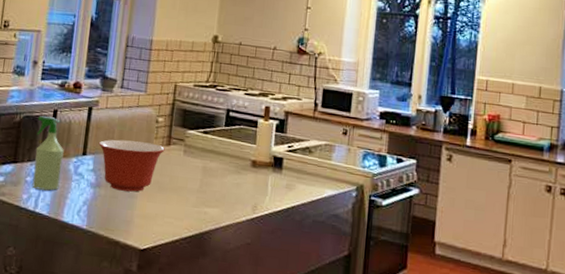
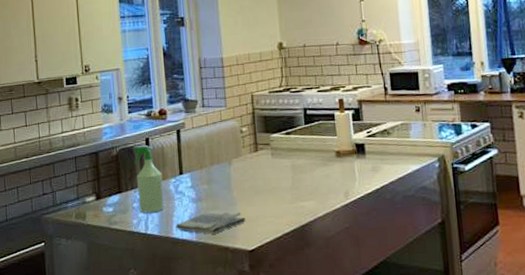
dish towel: none [67,200,143,225] -> present [175,211,245,234]
mixing bowl: present [98,139,165,192] -> none [192,152,254,201]

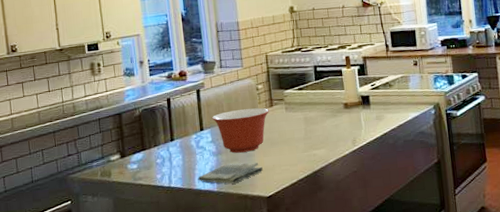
spray bottle: present [132,145,164,213] -> none [154,105,187,168]
mixing bowl: none [192,152,254,201] -> present [211,108,269,153]

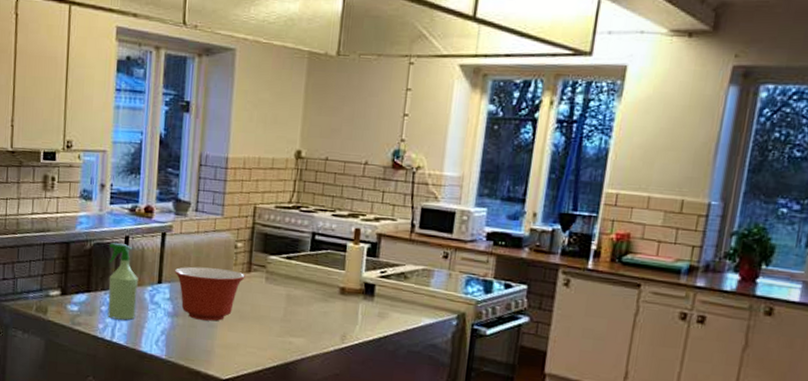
spray bottle: none [154,105,187,168] -> present [107,243,138,321]
dish towel: present [198,162,263,184] -> none [145,329,224,355]

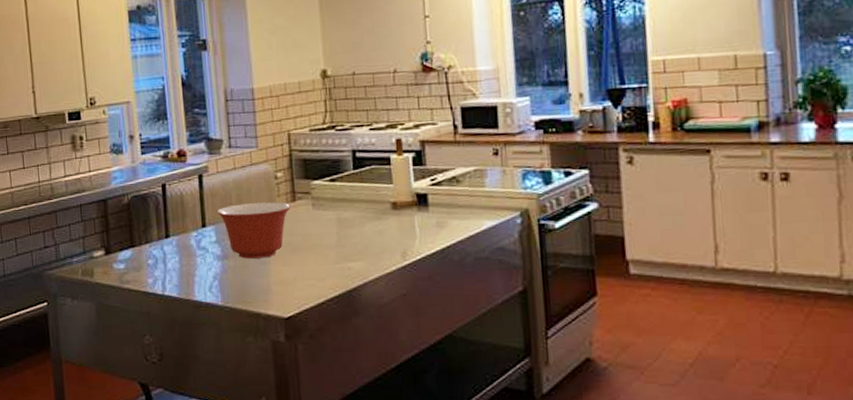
spray bottle: present [107,243,138,321] -> none [146,192,184,271]

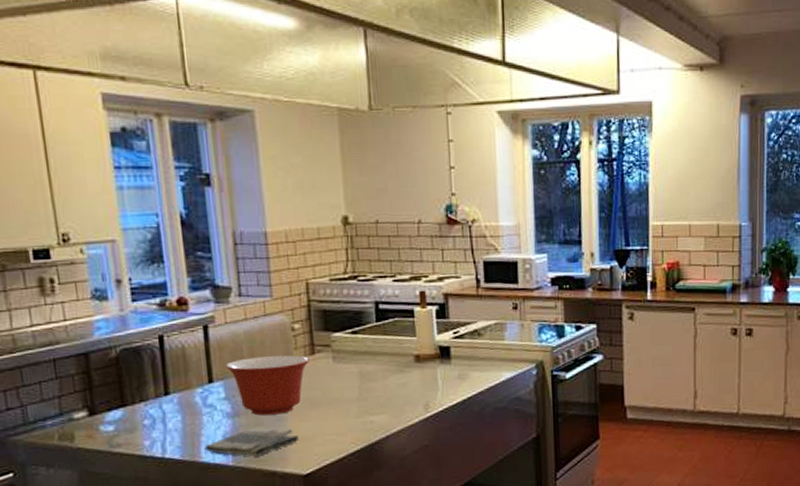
dish towel: none [198,271,280,298] -> present [204,428,298,457]

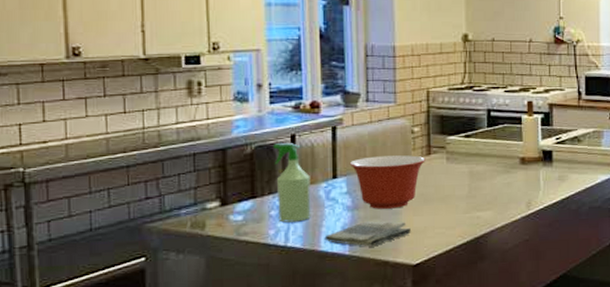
spray bottle: none [139,345,188,432] -> present [272,143,311,223]

